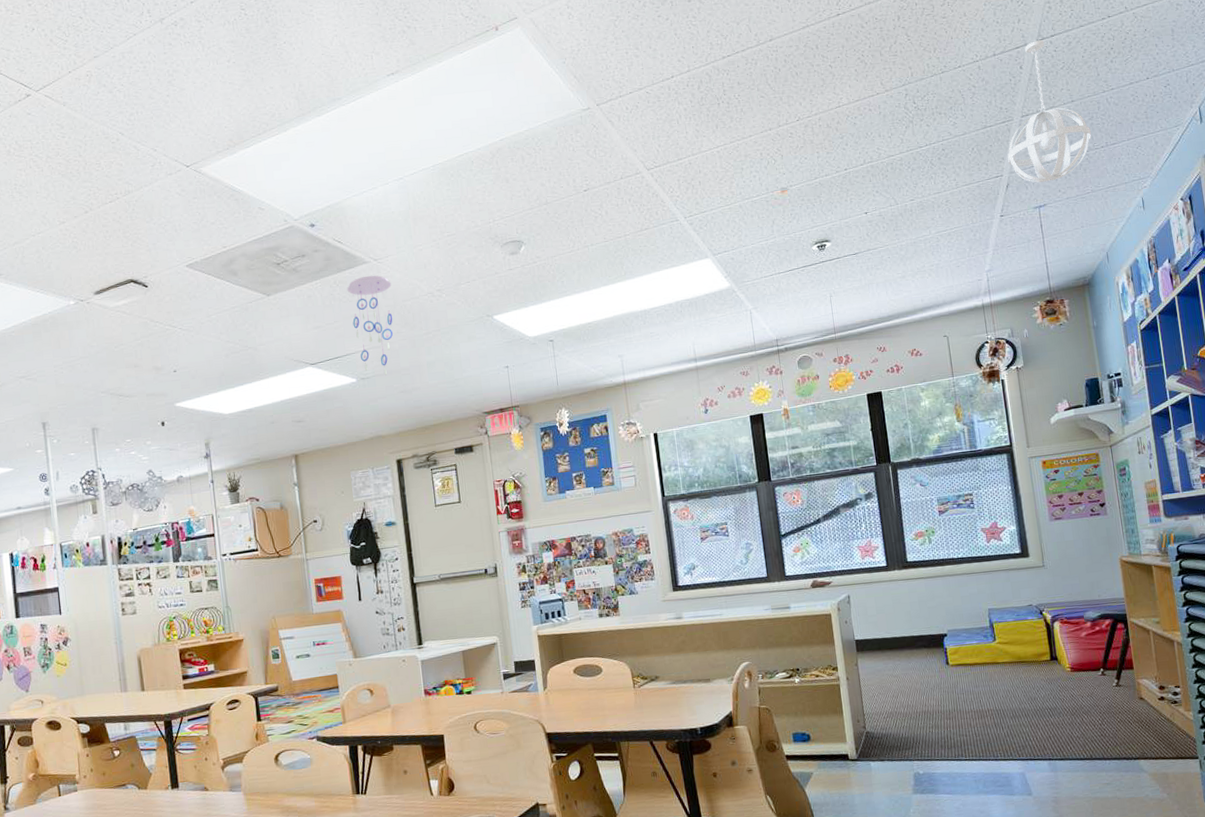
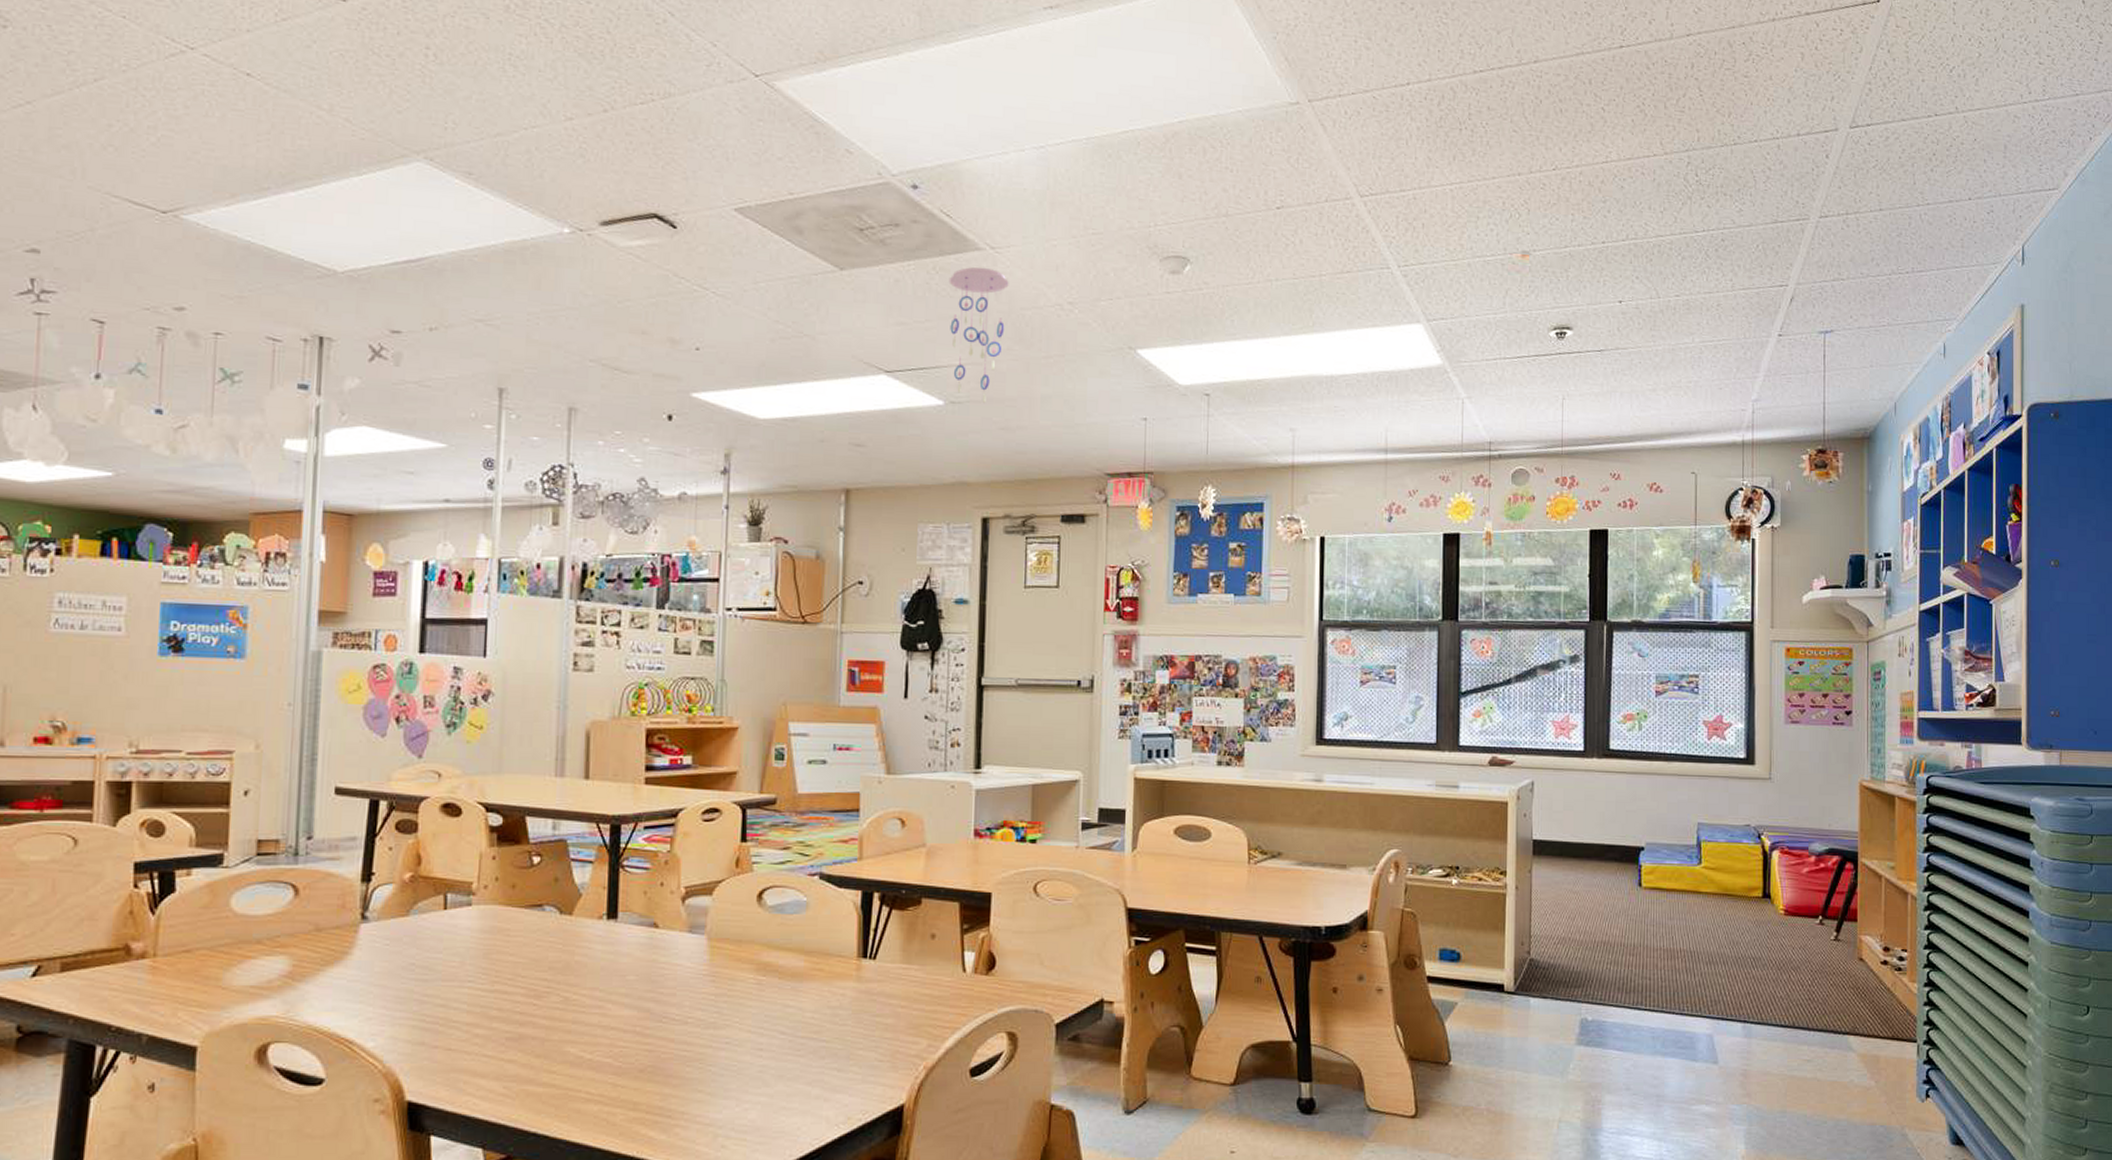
pendant light: present [1007,40,1091,183] -> none [1797,127,1896,304]

